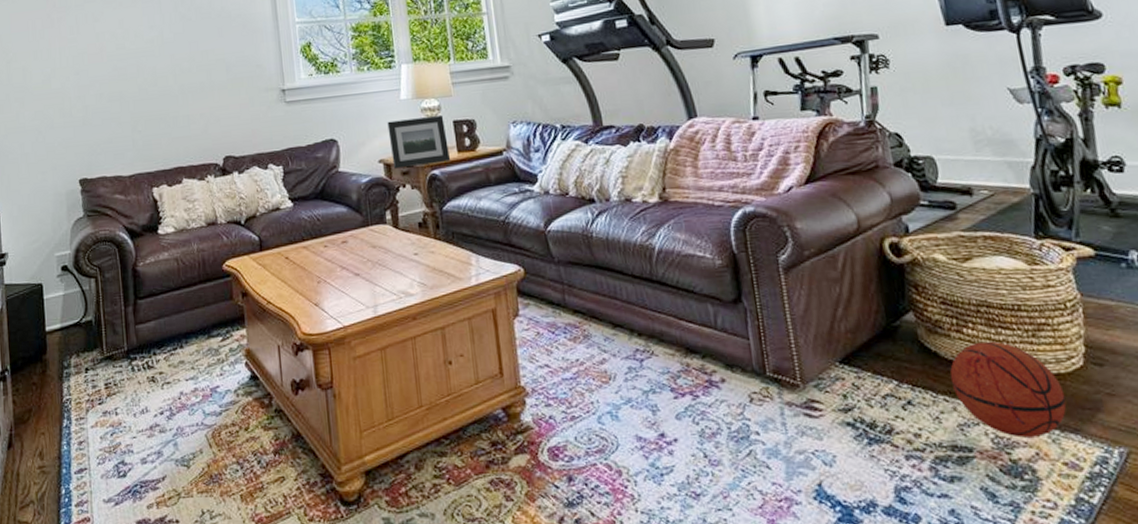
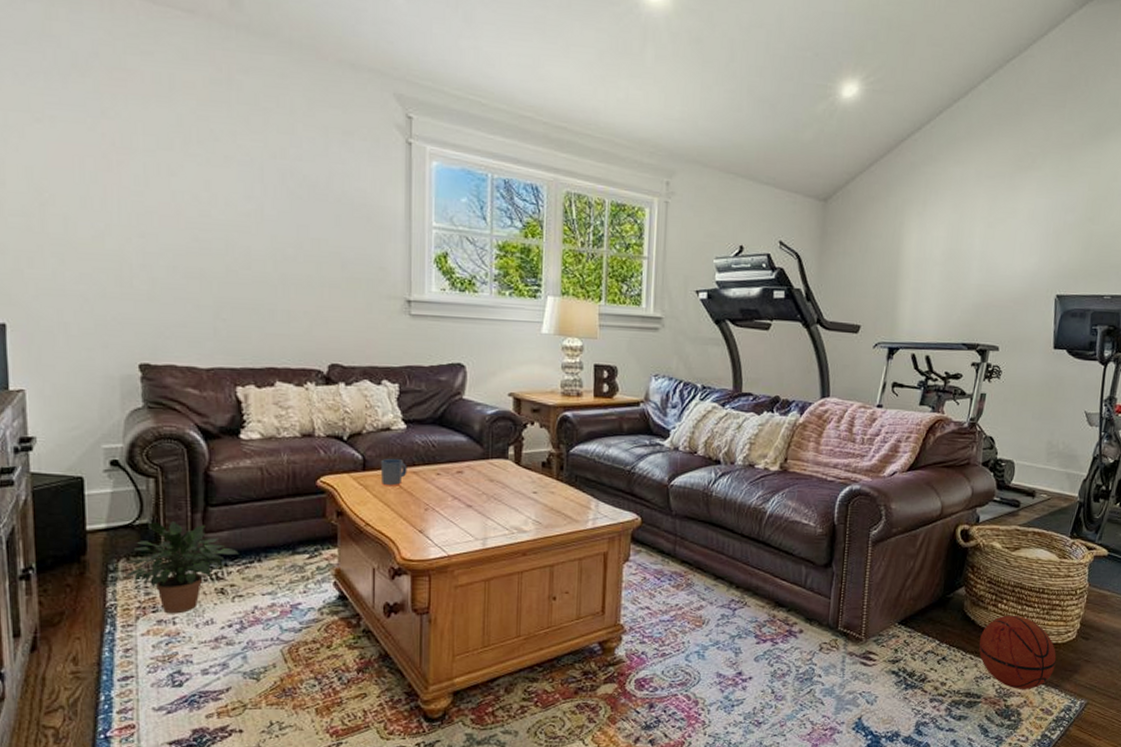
potted plant: none [72,316,164,405] -> present [120,521,239,614]
mug: none [274,235,299,264] -> present [380,458,407,486]
picture frame: present [387,114,451,169] -> none [523,354,586,406]

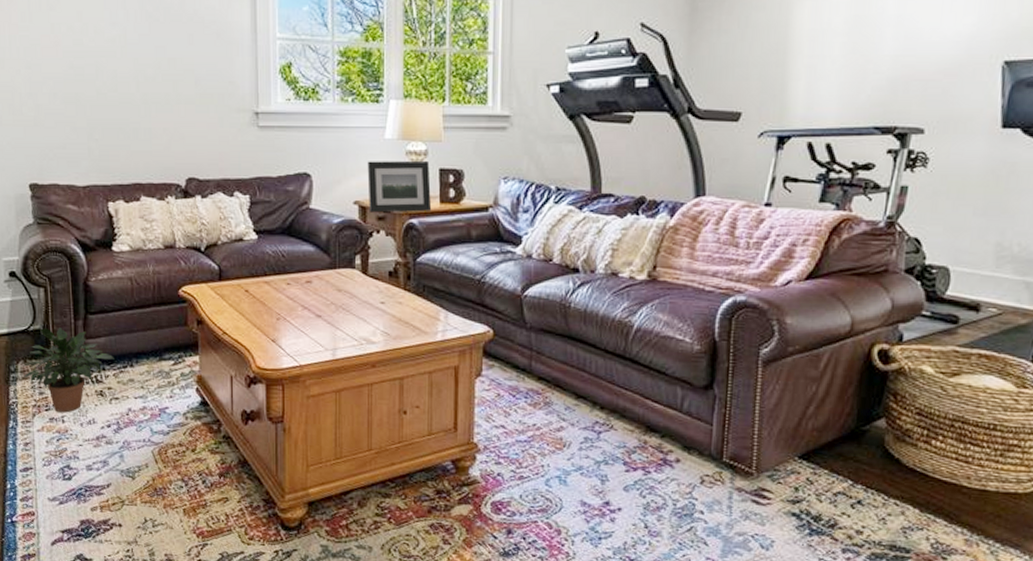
mug: present [380,458,407,486] -> none [235,268,260,296]
picture frame: none [523,354,586,406] -> present [367,160,432,213]
basketball: present [978,615,1057,689] -> none [905,454,1016,547]

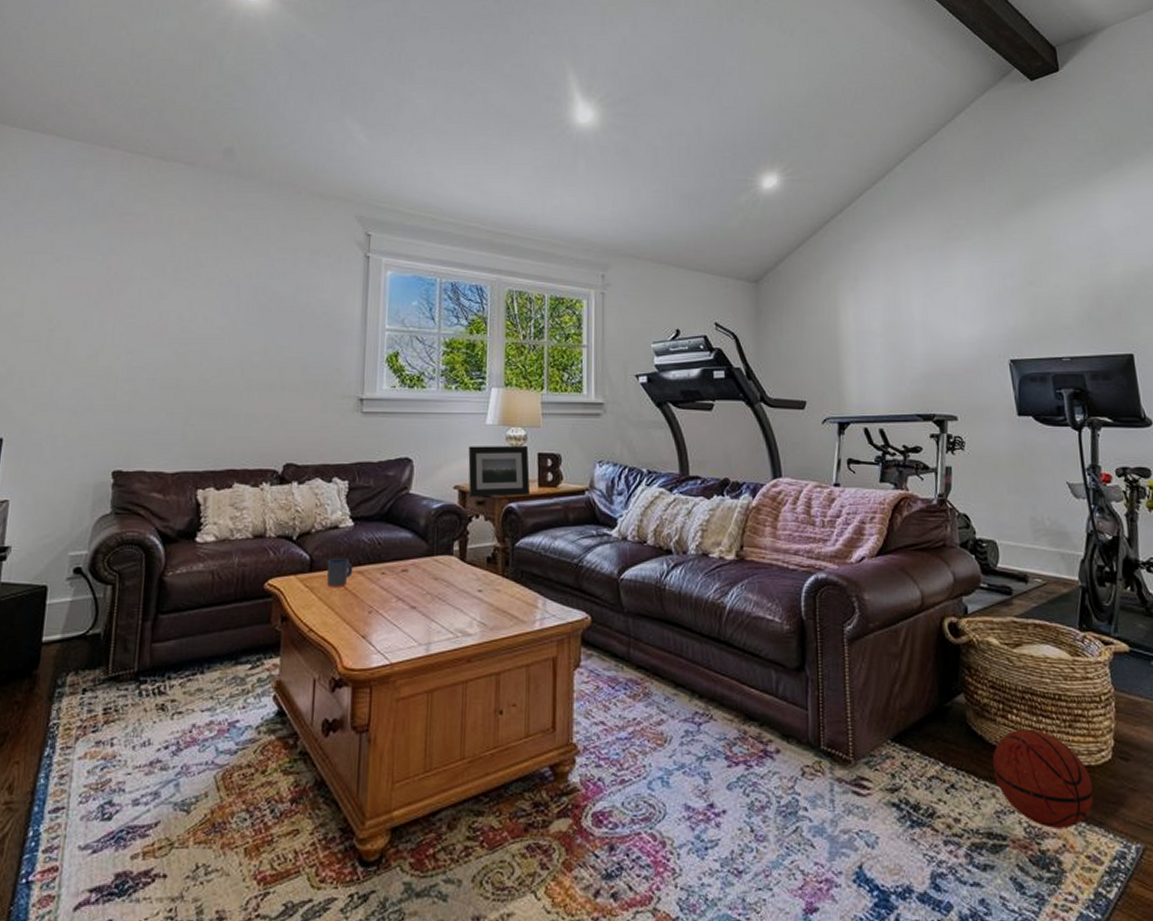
potted plant: present [19,328,114,413] -> none [68,631,183,734]
mug: none [235,268,260,296] -> present [326,557,353,588]
basketball: none [905,454,1016,547] -> present [992,728,1094,828]

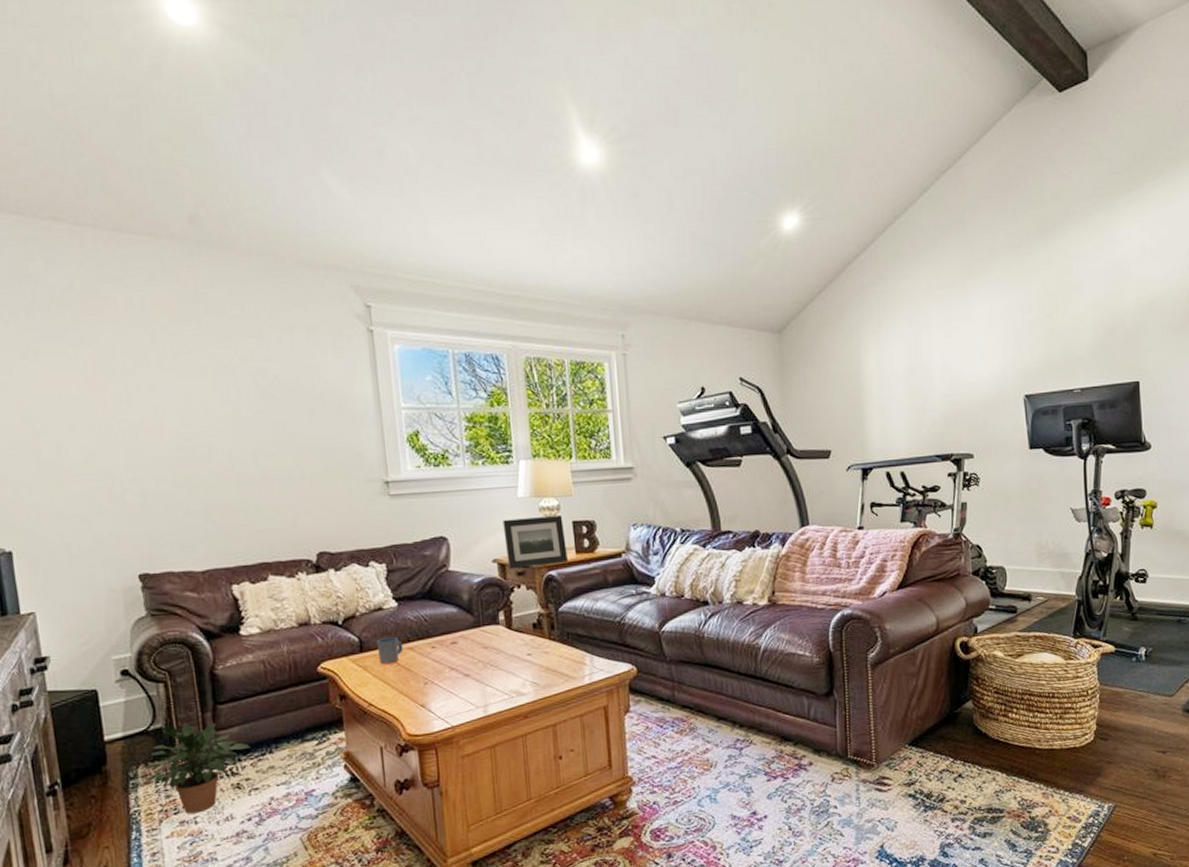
potted plant: none [68,631,183,734] -> present [140,723,251,814]
basketball: present [992,728,1094,828] -> none [994,723,1077,799]

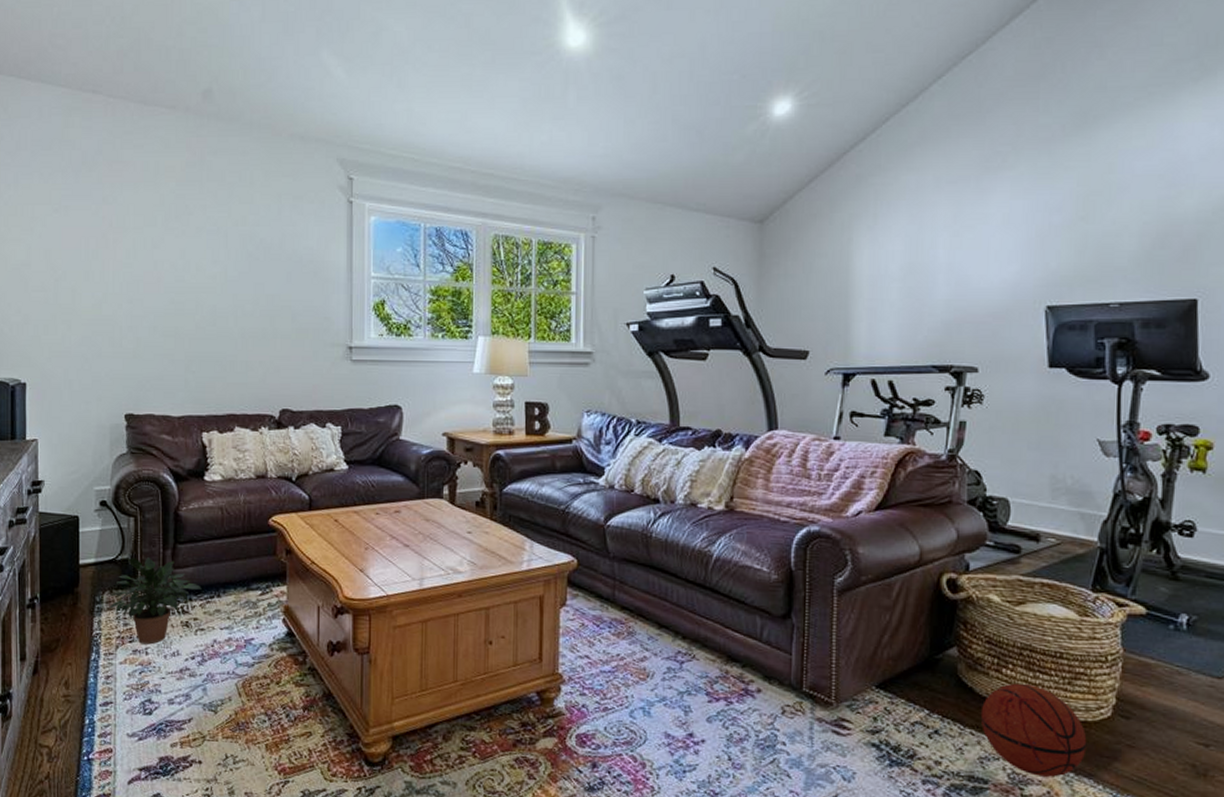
mug: present [376,636,403,665] -> none [325,498,349,526]
picture frame: present [502,514,569,569] -> none [456,394,518,444]
basketball: none [994,723,1077,799] -> present [980,683,1087,777]

